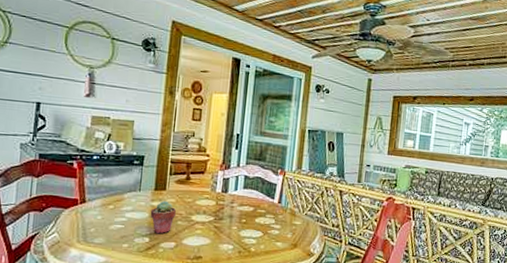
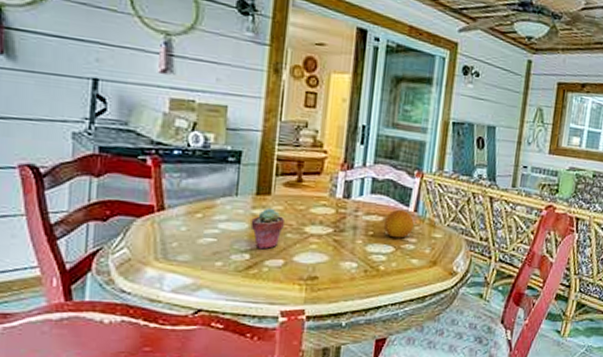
fruit: none [253,201,279,225] -> present [383,209,415,238]

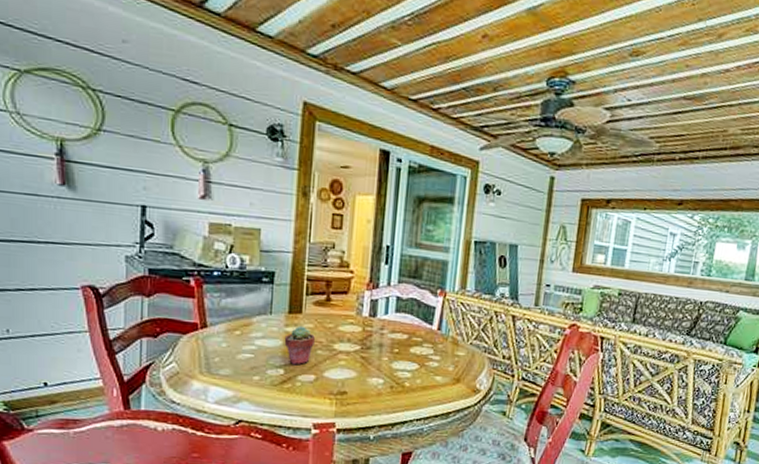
fruit: present [383,209,415,238] -> none [408,327,438,356]

